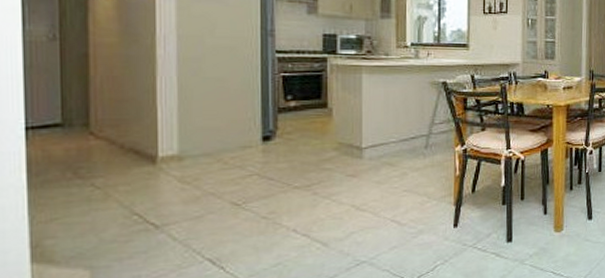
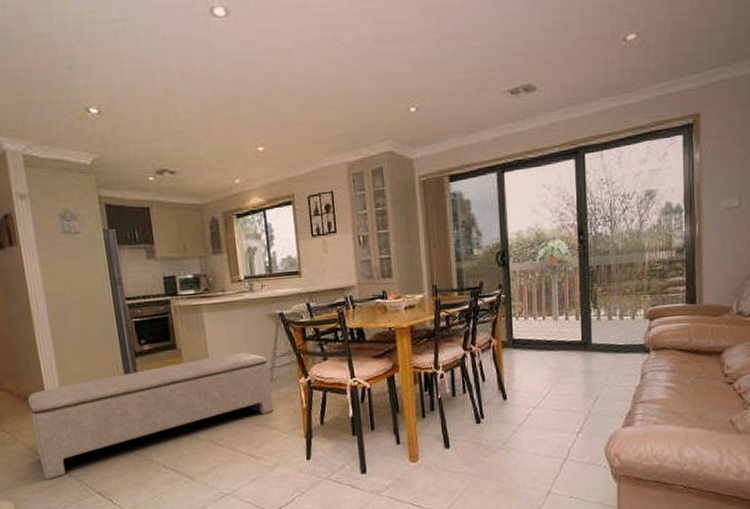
bench: none [132,117,425,245] -> present [27,352,274,480]

